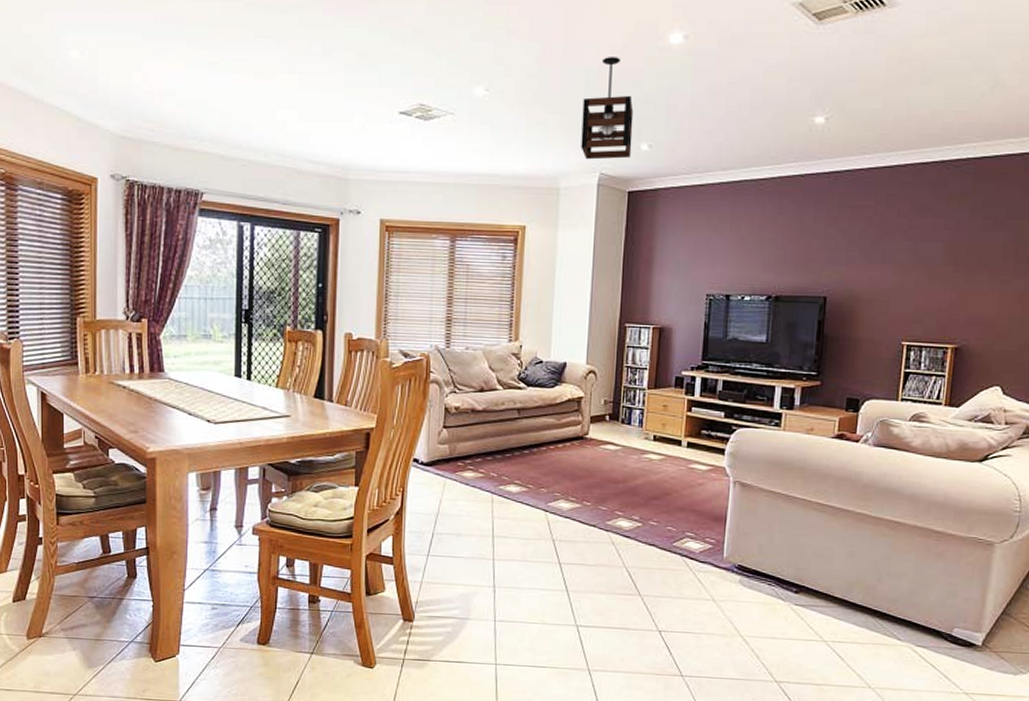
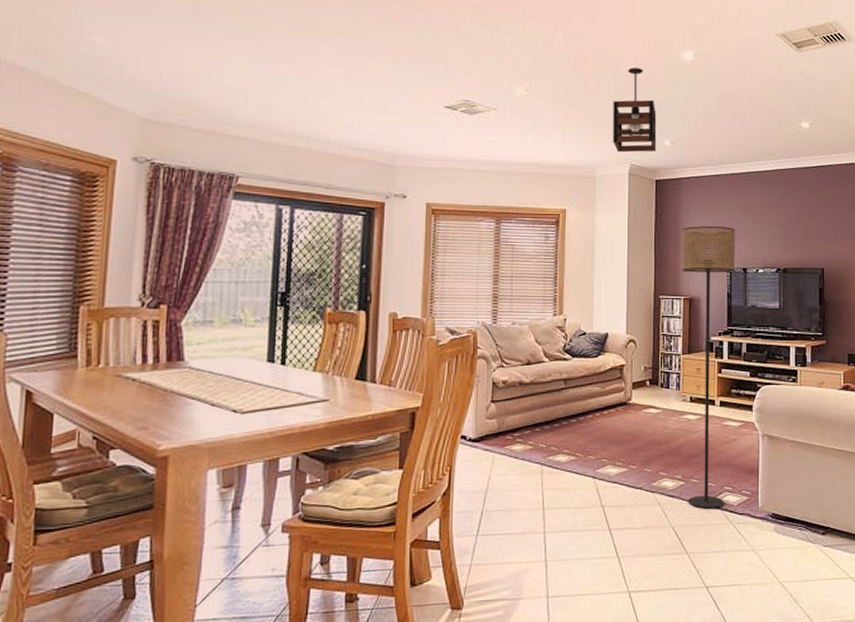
floor lamp: none [644,245,720,553] -> present [682,226,736,509]

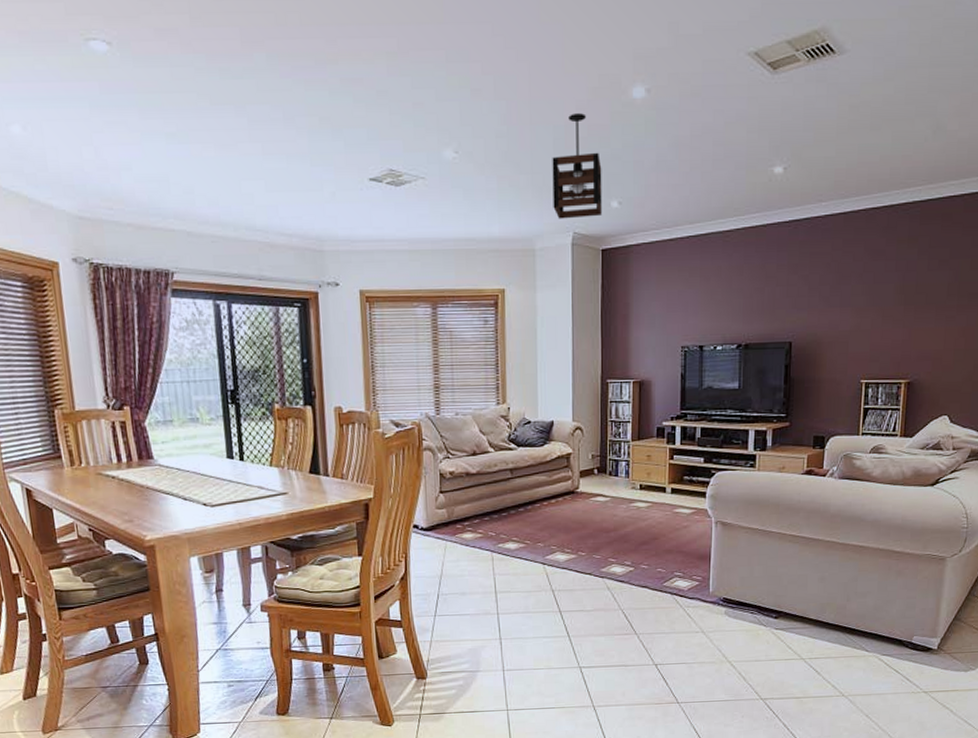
floor lamp: present [682,226,736,509] -> none [631,299,691,593]

